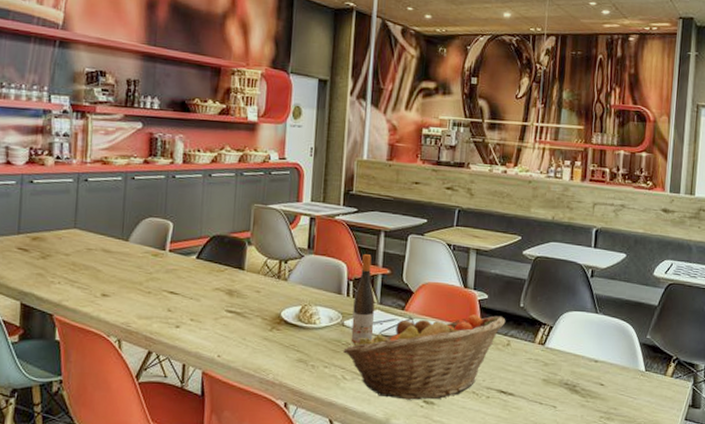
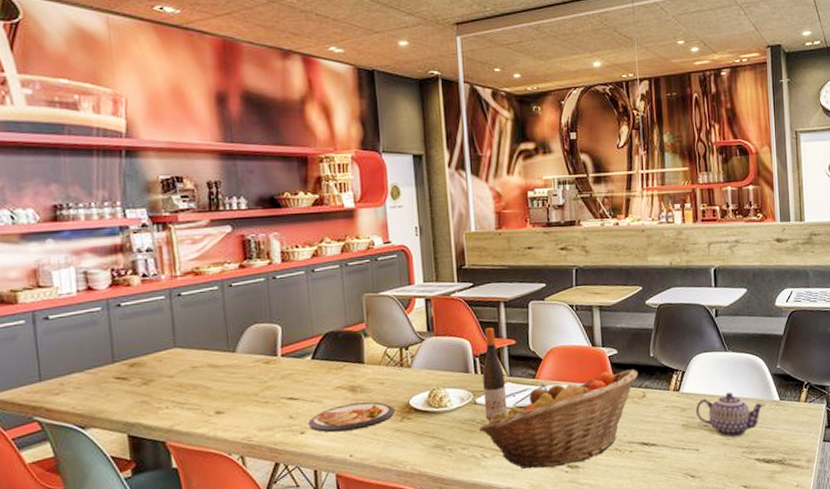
dish: none [184,306,266,332] -> present [308,402,395,433]
teapot: none [558,354,630,401] -> present [695,392,766,437]

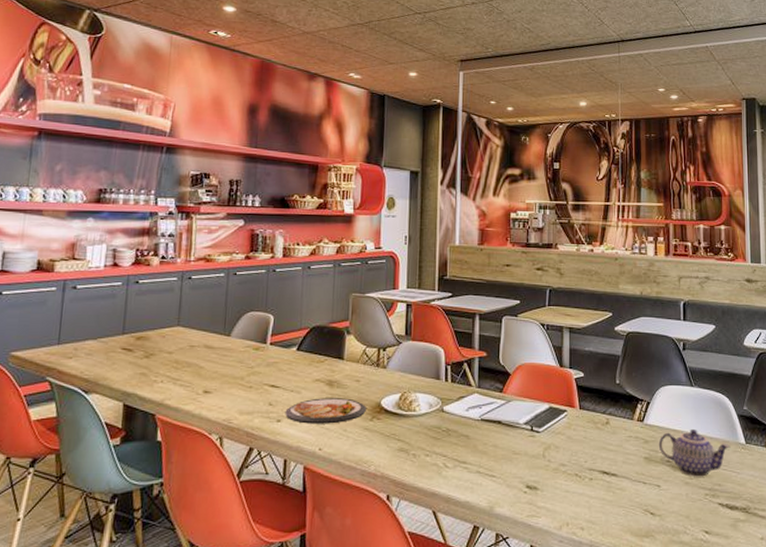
fruit basket: present [479,369,638,469] -> none [444,393,603,486]
wine bottle: present [482,328,508,421] -> none [451,338,473,430]

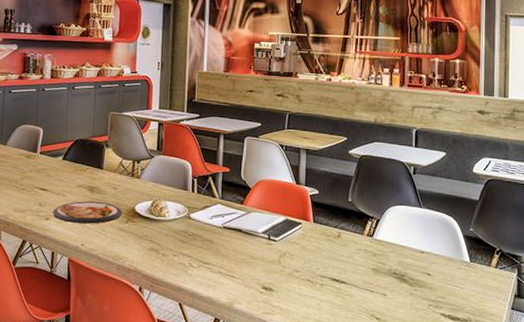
teapot: present [658,428,731,477] -> none [386,245,455,289]

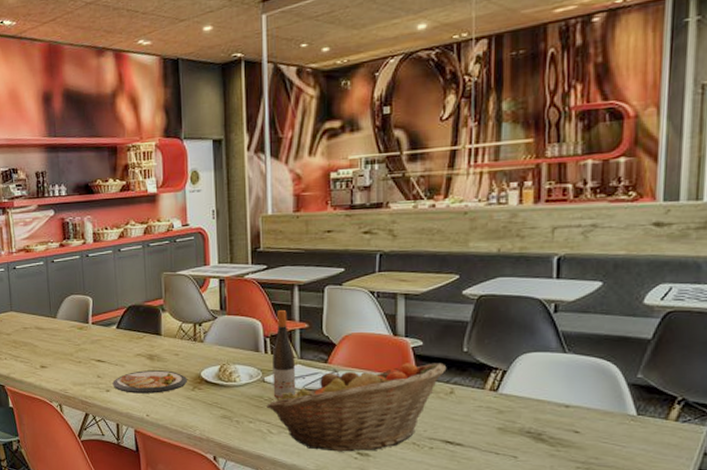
fruit basket: none [190,208,336,287] -> present [267,363,447,452]
wine bottle: none [196,155,217,235] -> present [272,310,296,399]

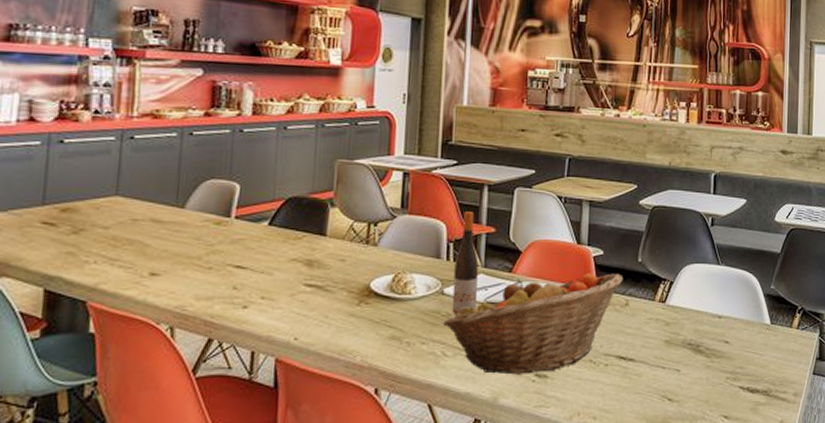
dish: present [112,370,187,394] -> none [253,280,352,310]

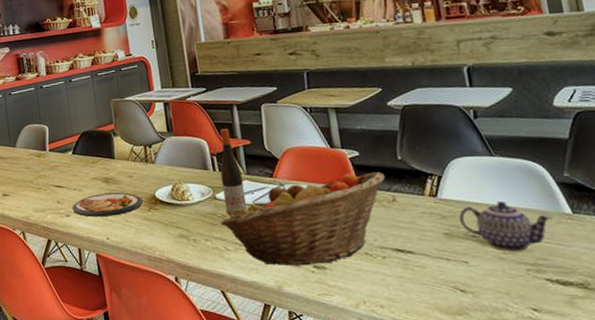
dish: none [253,280,352,310] -> present [72,192,143,217]
teapot: none [680,309,755,360] -> present [459,200,553,252]

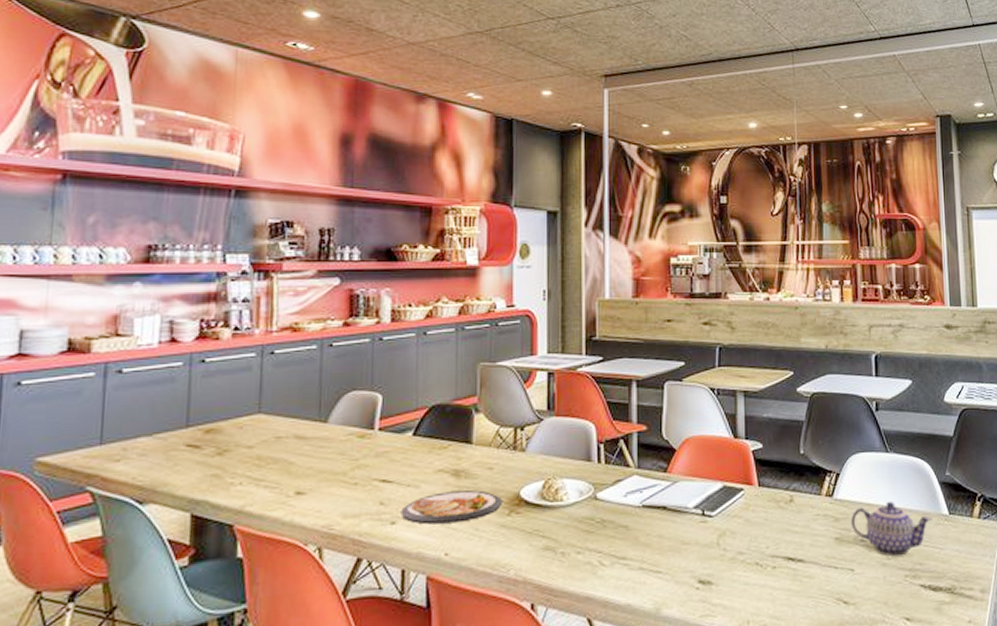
wine bottle: present [220,129,248,216] -> none [606,410,633,520]
fruit basket: present [221,171,386,266] -> none [598,467,786,583]

